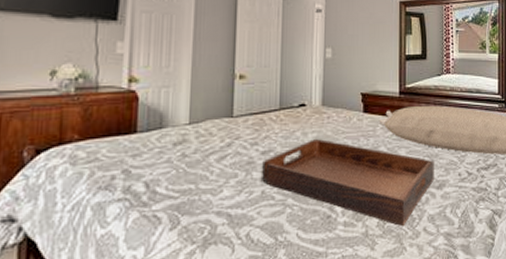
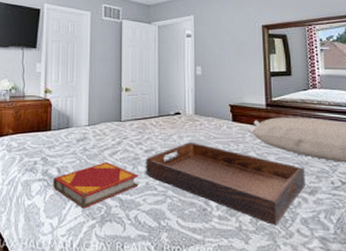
hardback book: none [138,170,253,232] -> present [53,162,138,209]

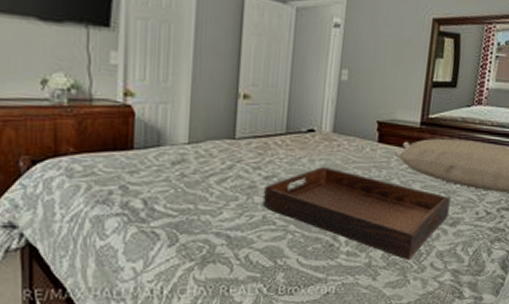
hardback book: present [53,162,138,209] -> none [137,191,254,249]

